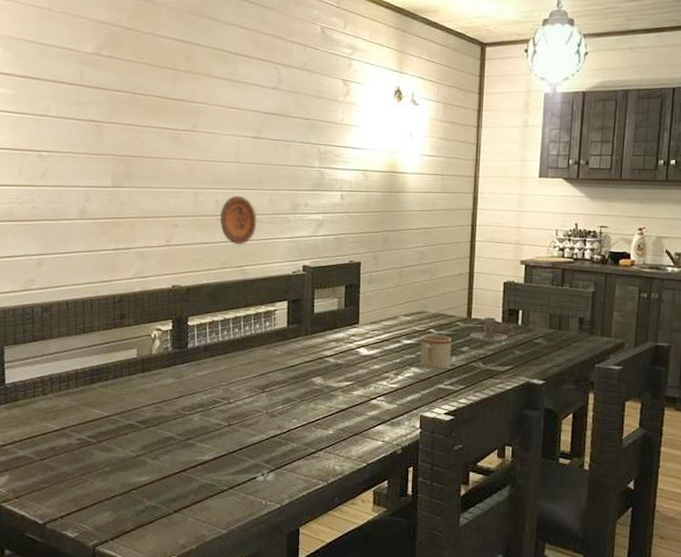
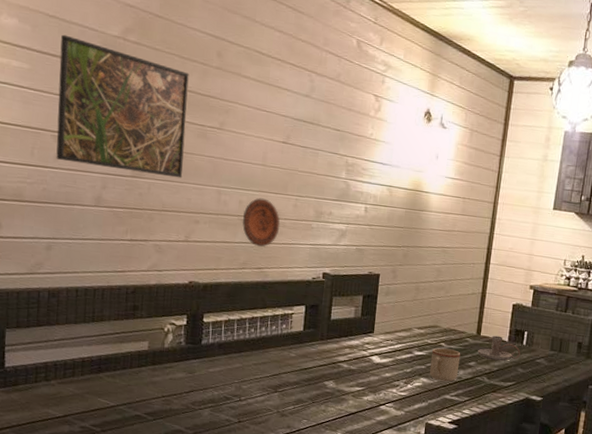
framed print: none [41,57,161,184] -> present [56,34,189,178]

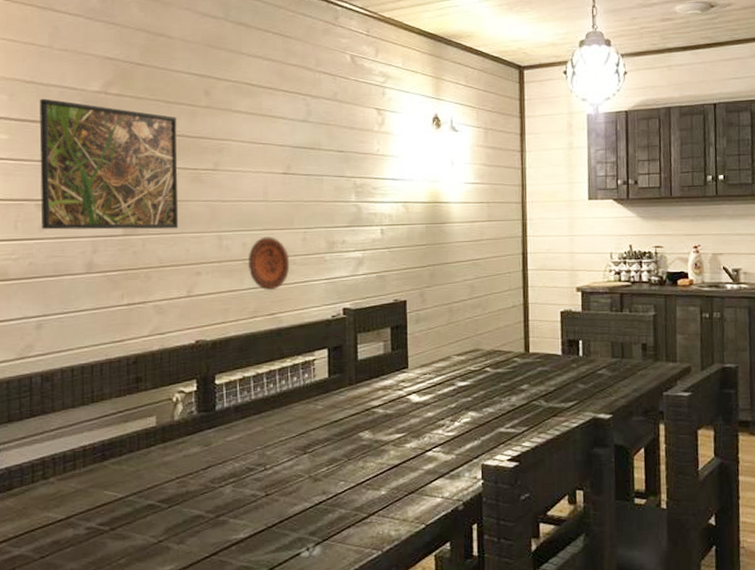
mug: present [430,348,461,382] -> none [476,373,511,413]
candle holder: present [478,335,521,361] -> none [529,350,578,380]

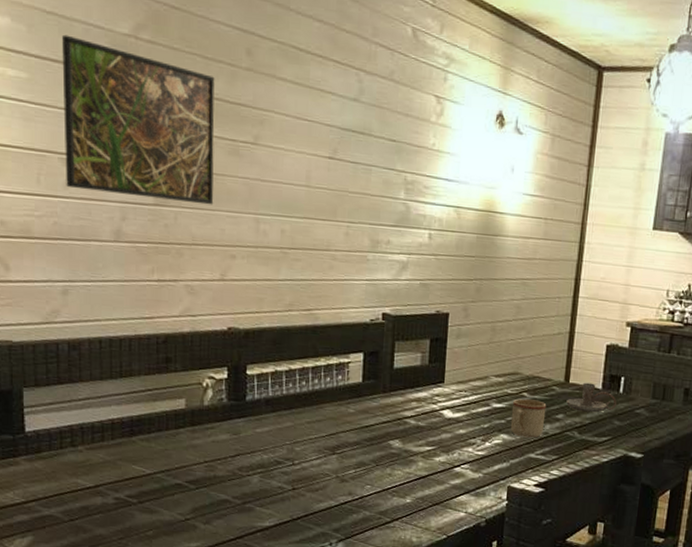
decorative plate: present [248,236,290,291] -> none [285,225,330,285]
mug: none [476,373,511,413] -> present [511,398,547,438]
candle holder: none [529,350,578,380] -> present [566,382,617,413]

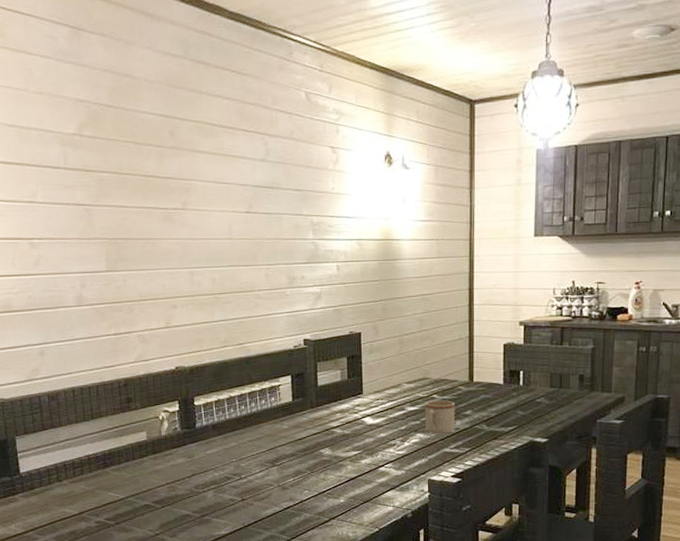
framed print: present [62,34,215,205] -> none [22,141,155,266]
candle holder: present [566,382,617,413] -> none [473,379,518,406]

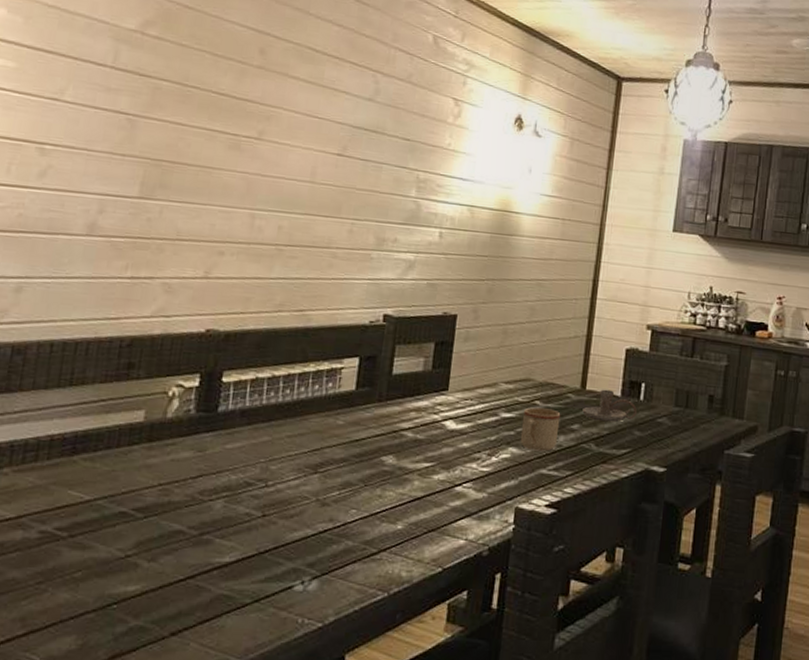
candle holder: none [473,379,518,406] -> present [582,389,637,423]

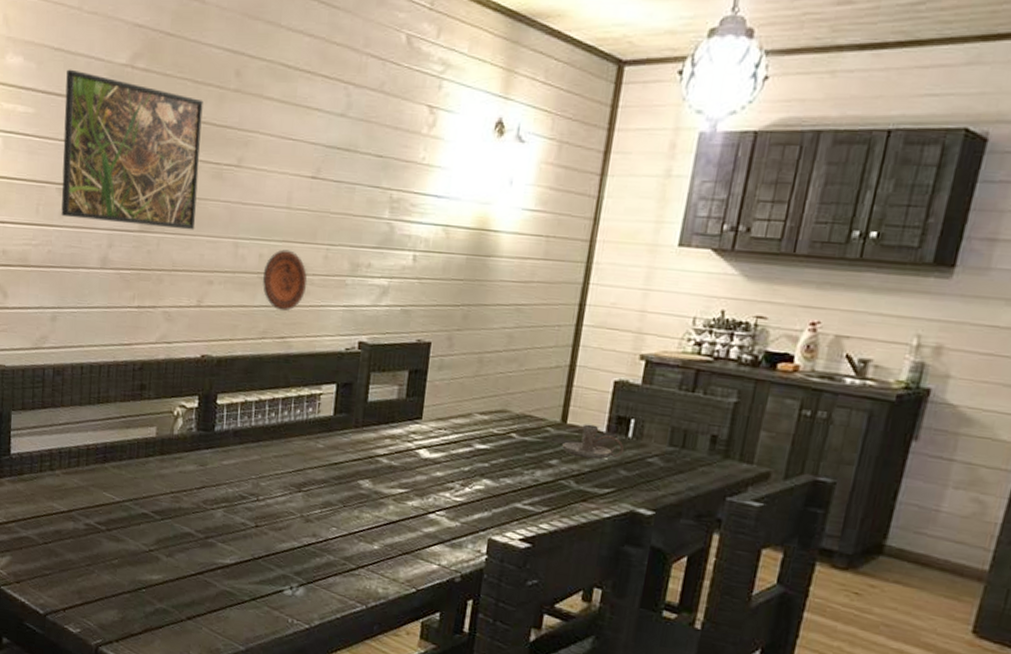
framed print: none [40,27,223,200] -> present [61,69,203,230]
decorative plate: none [280,222,331,284] -> present [262,249,308,312]
mug: present [521,407,561,452] -> none [495,440,539,486]

